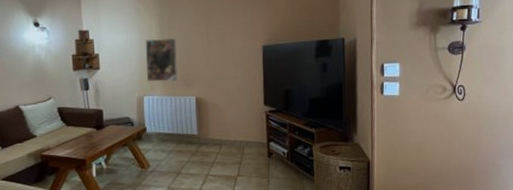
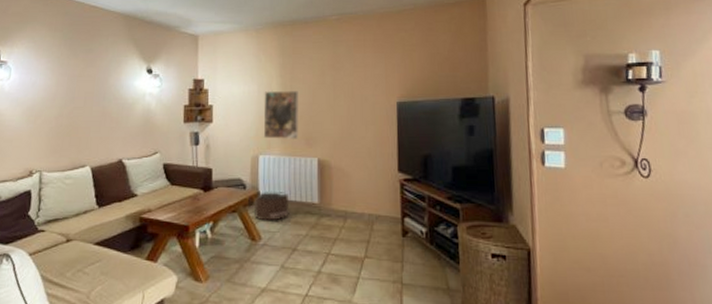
pouf: none [138,127,173,152] -> present [249,192,290,221]

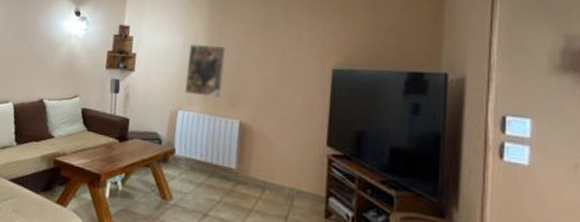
pouf: present [249,192,290,221] -> none [163,149,206,182]

